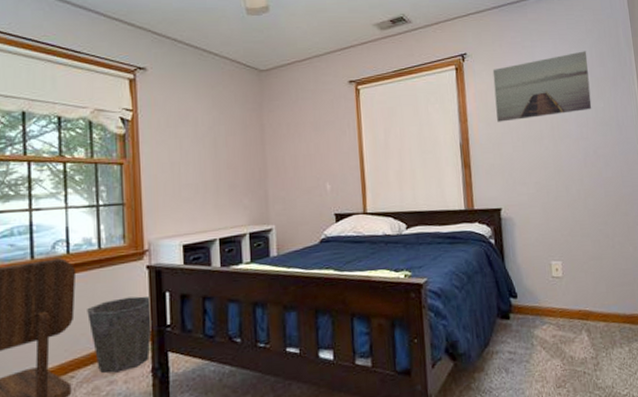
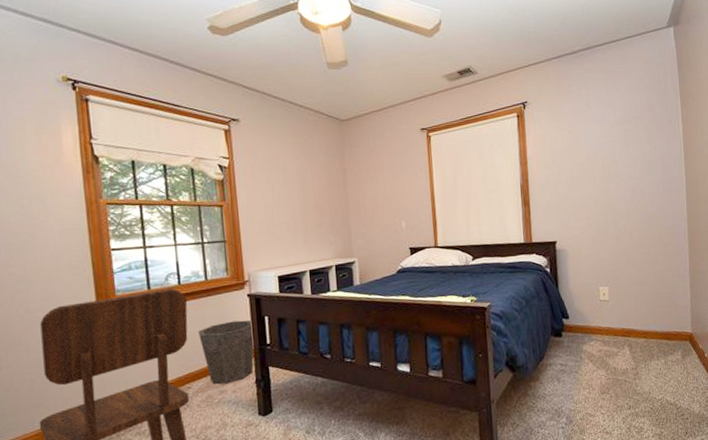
wall art: present [492,51,592,122] -> none [550,97,640,164]

